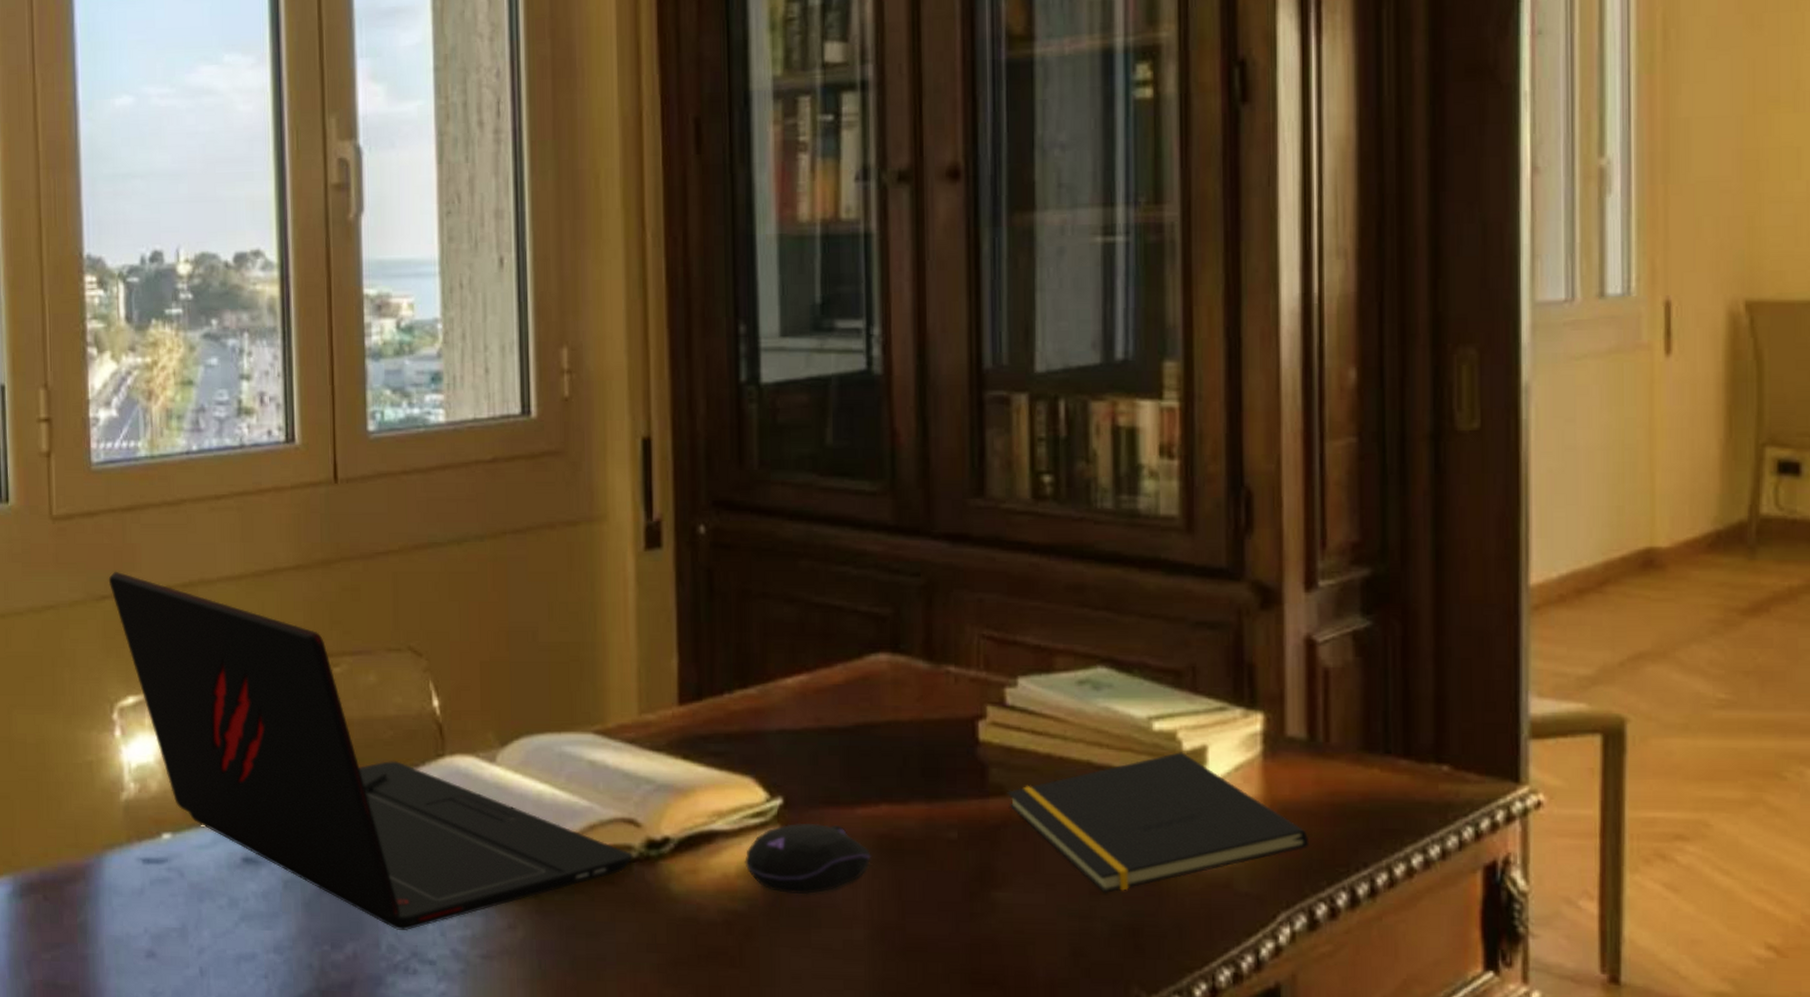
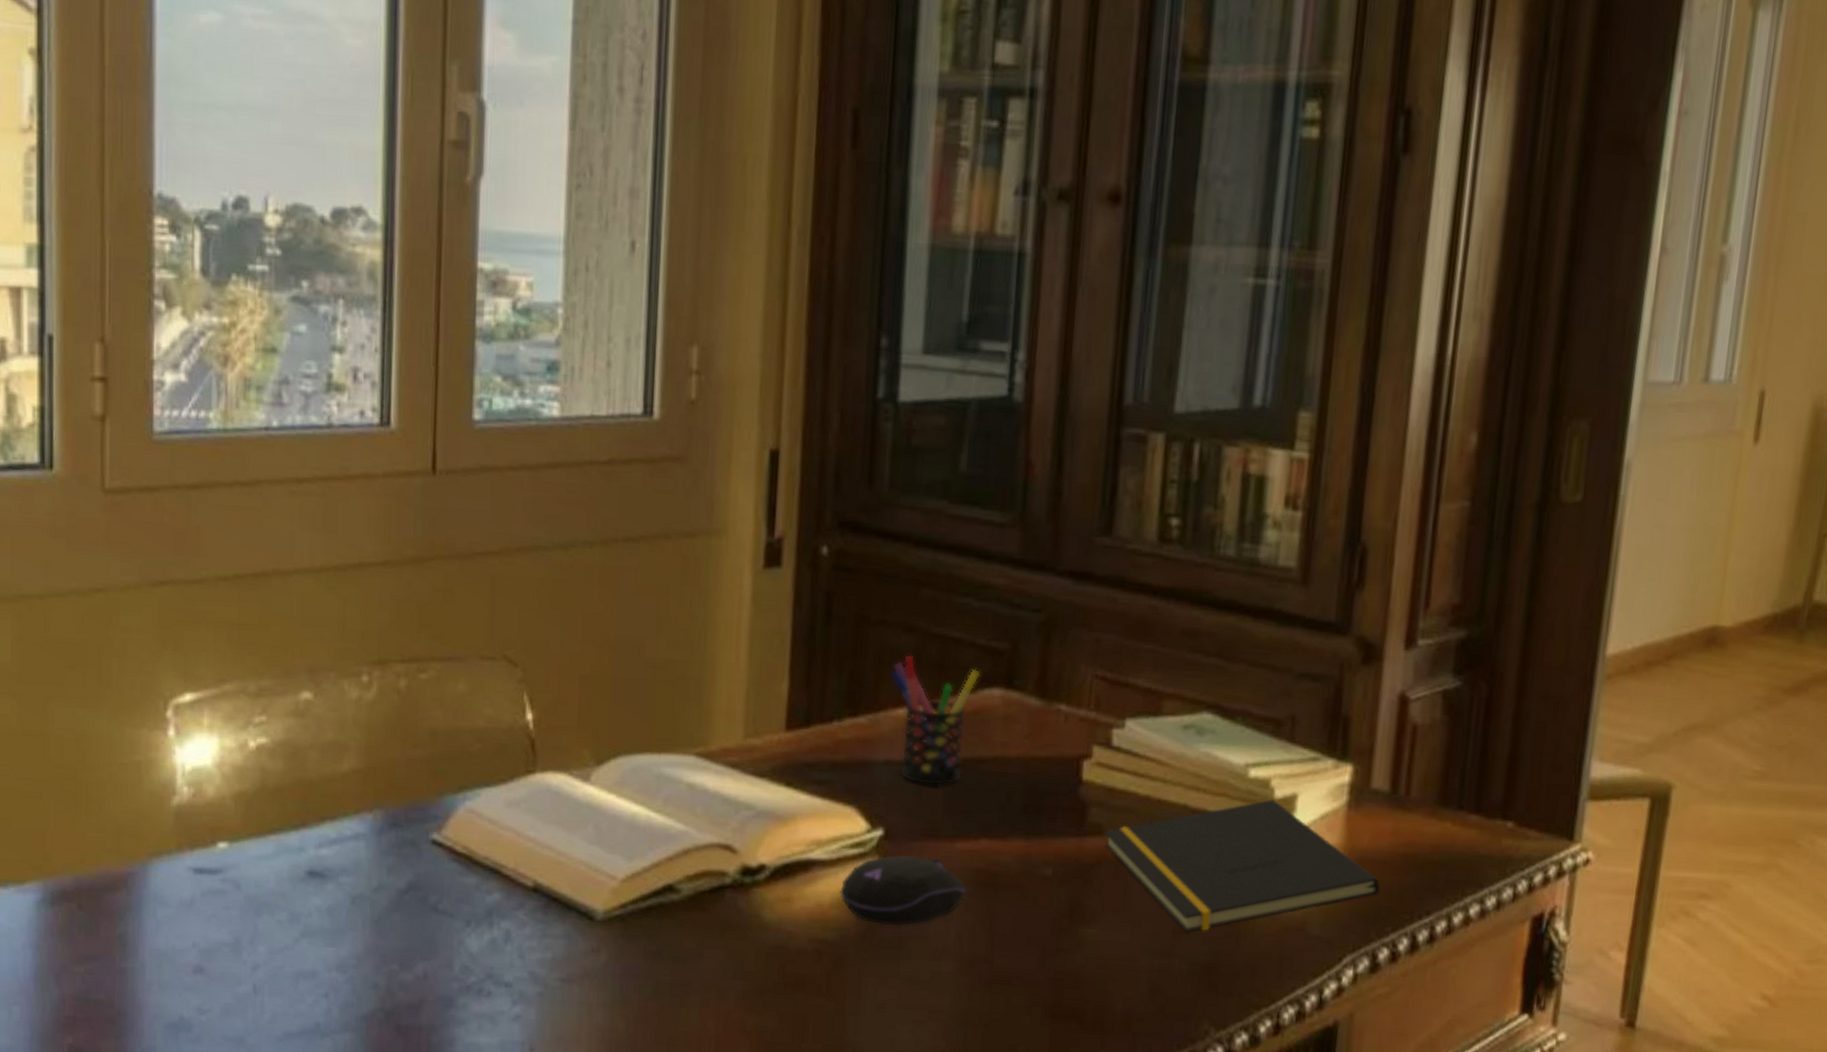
laptop: present [108,571,633,930] -> none [168,554,727,951]
pen holder: none [777,625,866,752] -> present [891,655,981,785]

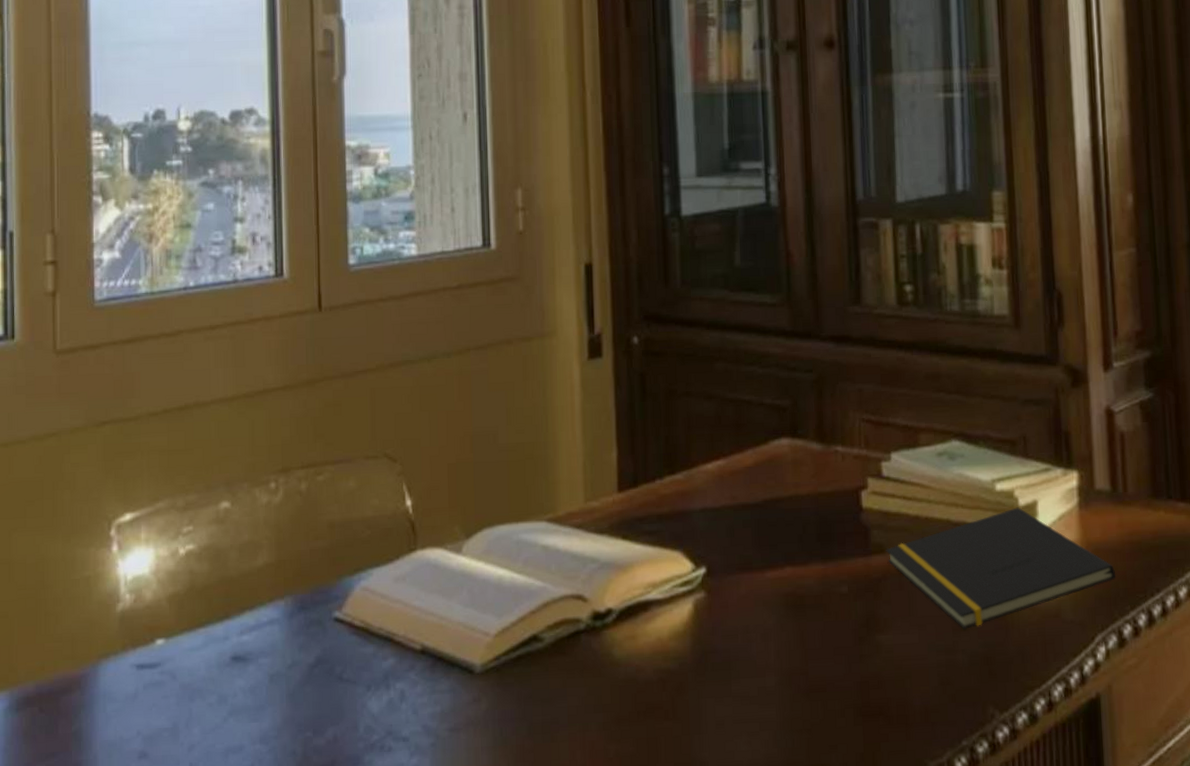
computer mouse: present [840,854,966,926] -> none [675,587,779,650]
pen holder: present [891,655,981,785] -> none [698,418,771,526]

